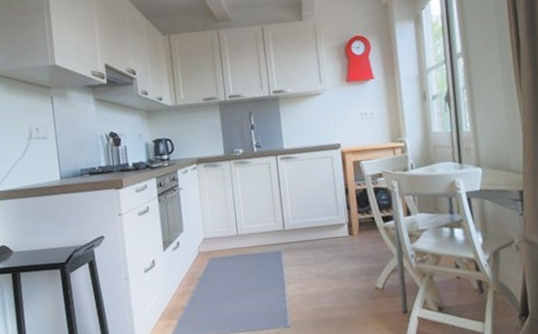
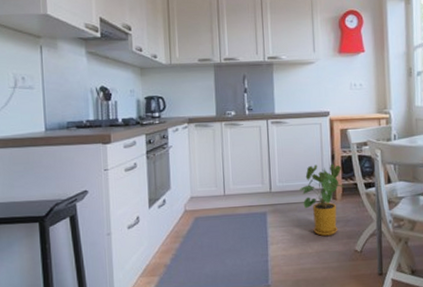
house plant: none [313,197,361,274] -> present [299,163,344,236]

